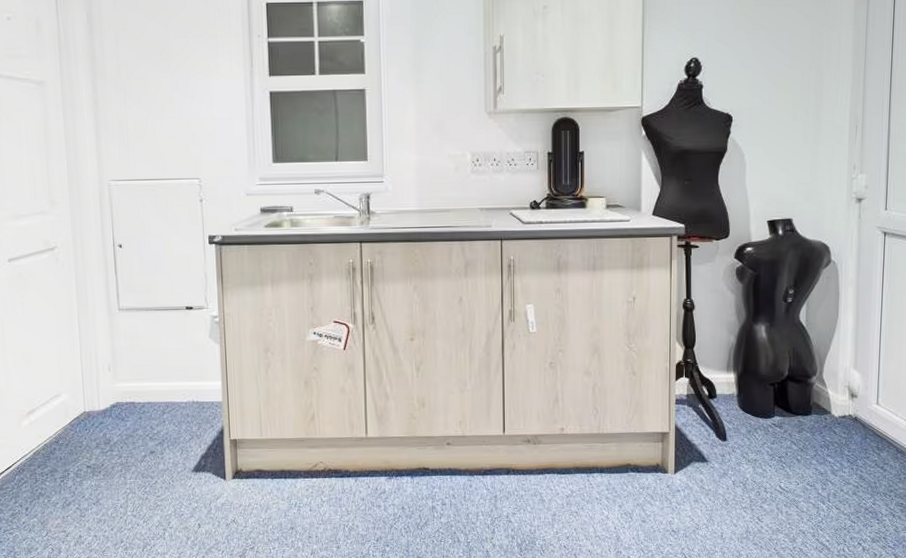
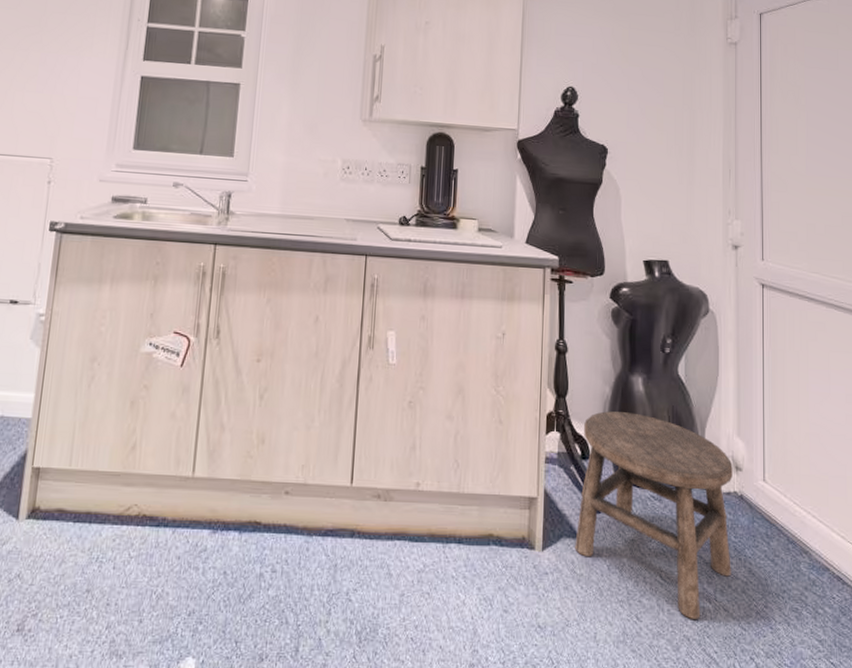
stool: none [703,356,849,517] -> present [575,411,733,619]

